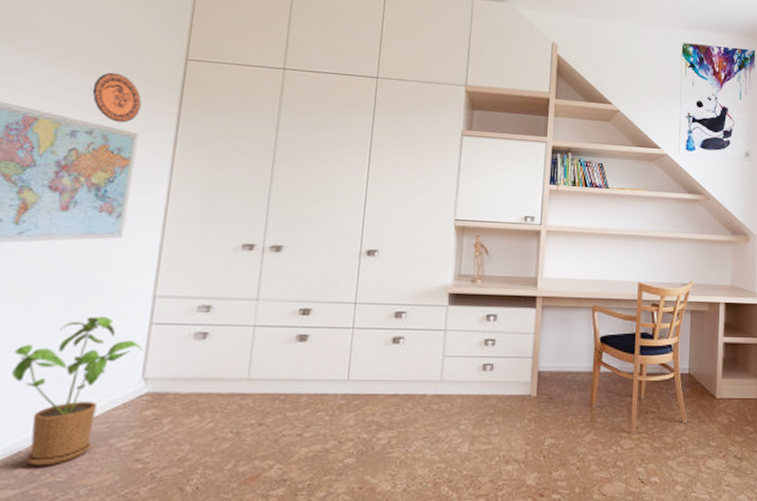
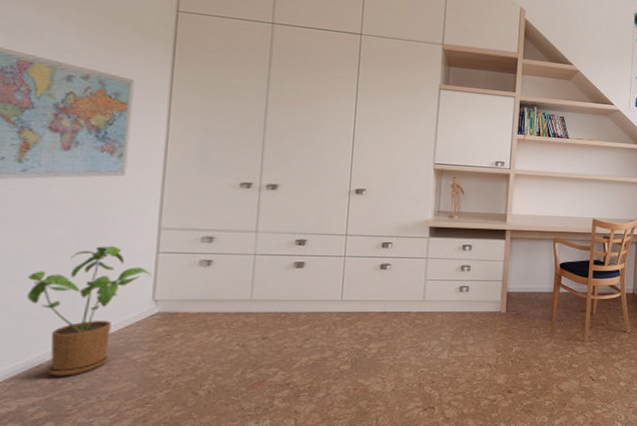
decorative plate: present [92,72,142,123] -> none [85,20,135,70]

